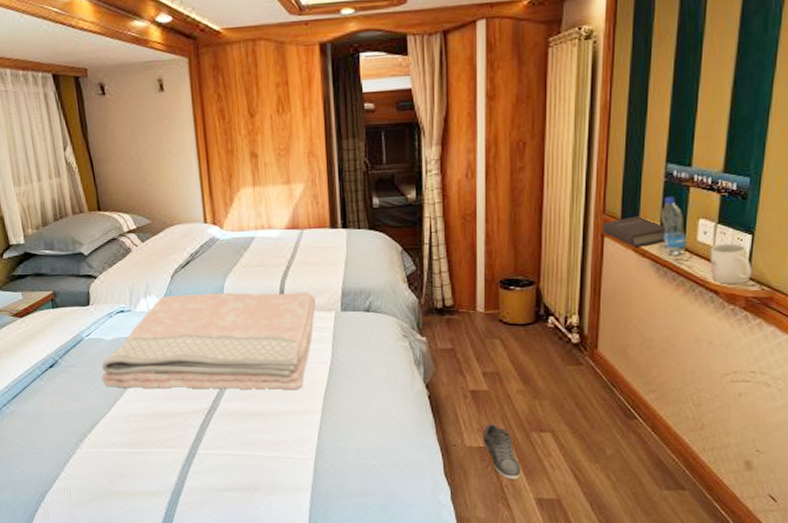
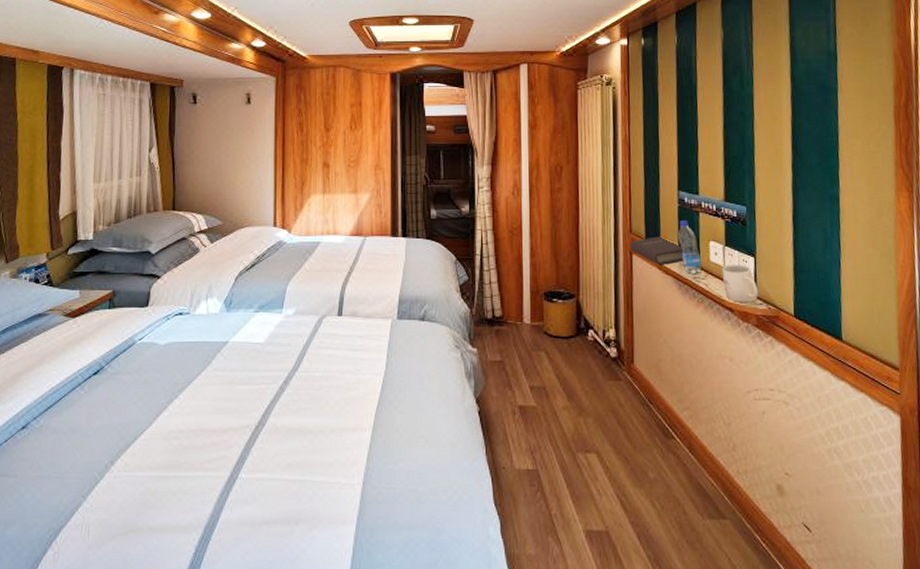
towel: present [101,292,316,390] -> none [147,296,374,403]
shoe: present [483,423,521,479] -> none [531,442,570,508]

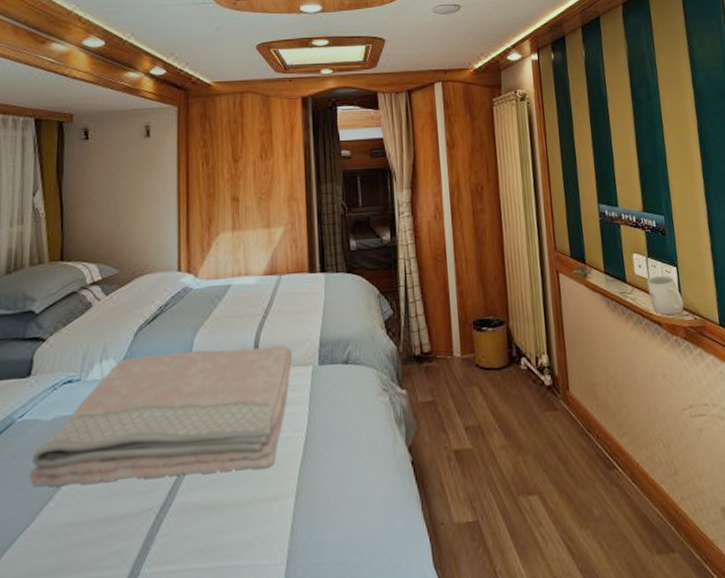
towel: none [147,296,374,403] -> present [29,345,293,487]
book: present [629,236,684,265] -> none [555,252,610,283]
bottle: present [677,220,702,274] -> none [601,234,628,290]

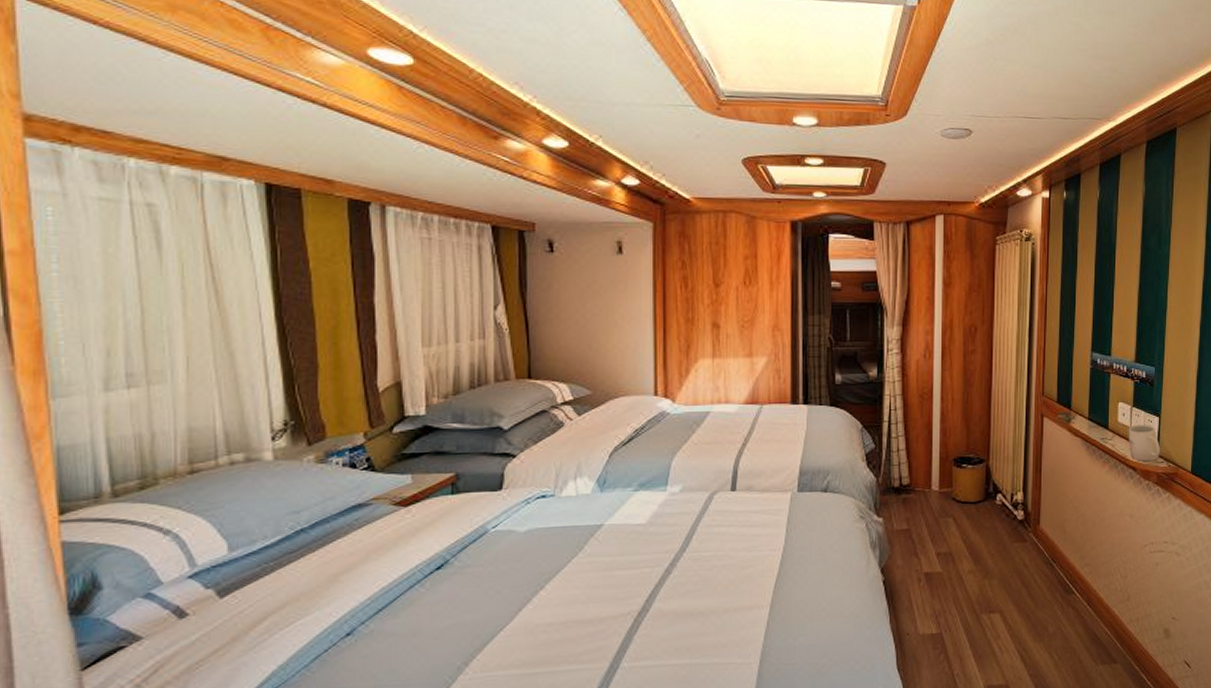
towel: present [29,345,293,487] -> none [506,471,772,592]

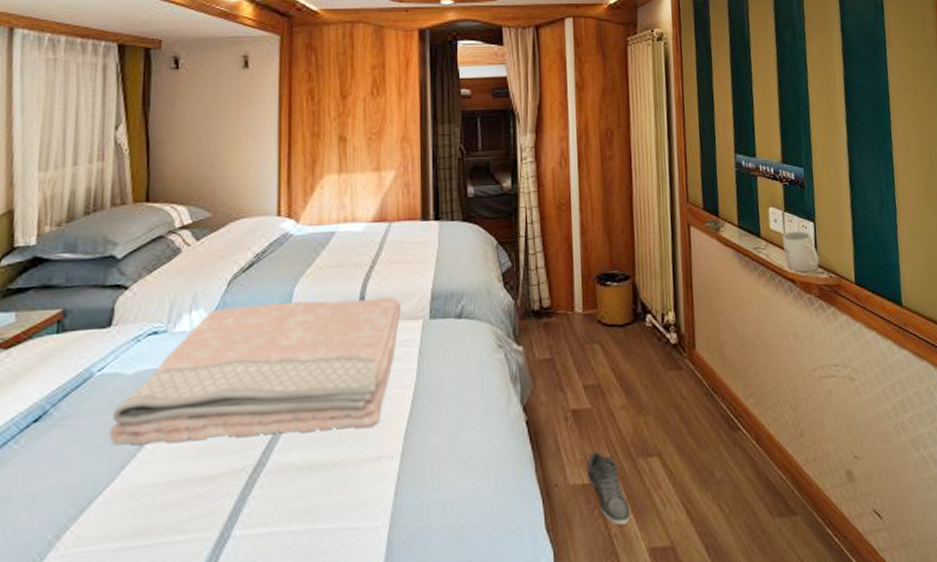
towel: none [506,471,772,592] -> present [109,297,401,446]
shoe: none [935,607,972,667] -> present [587,450,631,526]

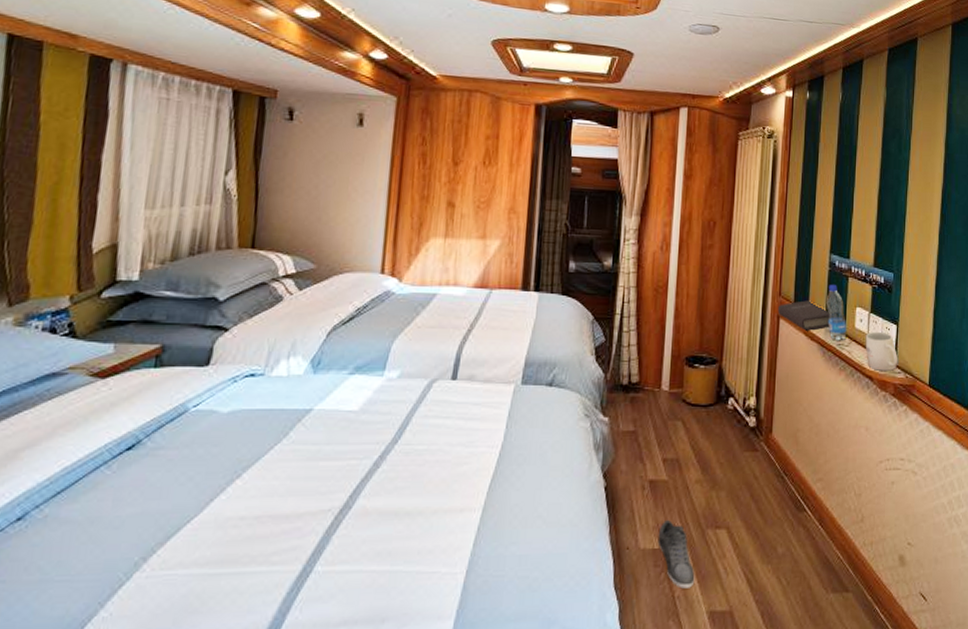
towel: present [109,297,401,446] -> none [200,356,495,481]
book: none [686,204,743,237] -> present [777,300,830,331]
bottle: none [736,186,763,245] -> present [826,285,847,341]

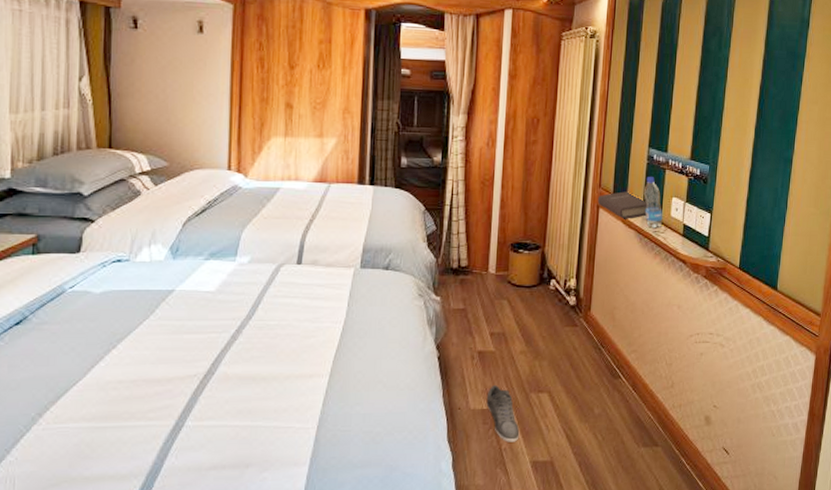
mug: present [865,331,898,371] -> none [679,219,711,255]

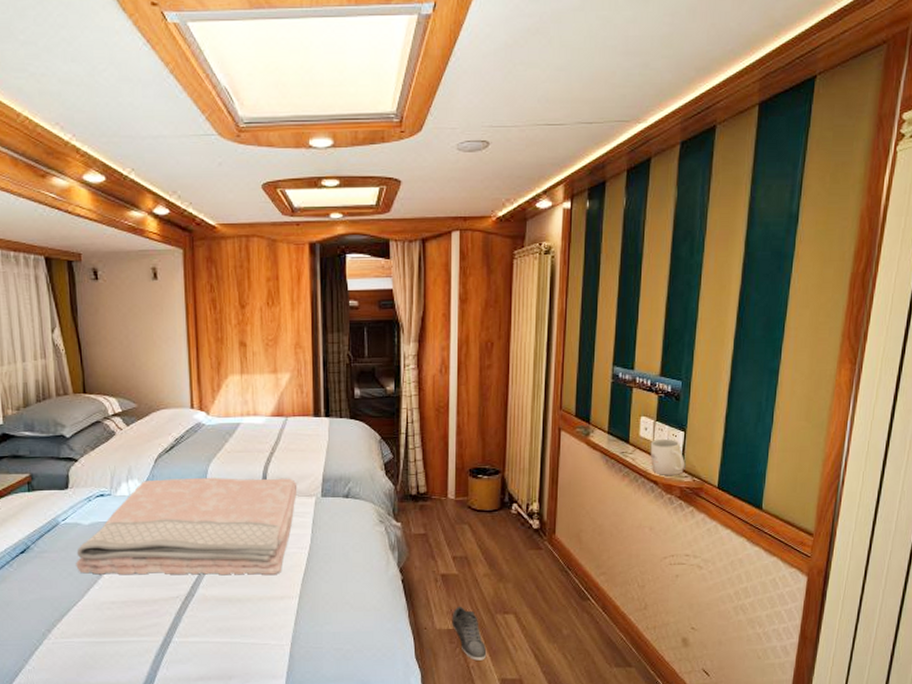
towel: none [80,244,336,352] -> present [76,477,298,576]
book: present [597,191,647,219] -> none [558,412,613,441]
bottle: present [643,177,663,228] -> none [608,396,631,449]
mug: none [679,219,711,255] -> present [650,438,686,475]

